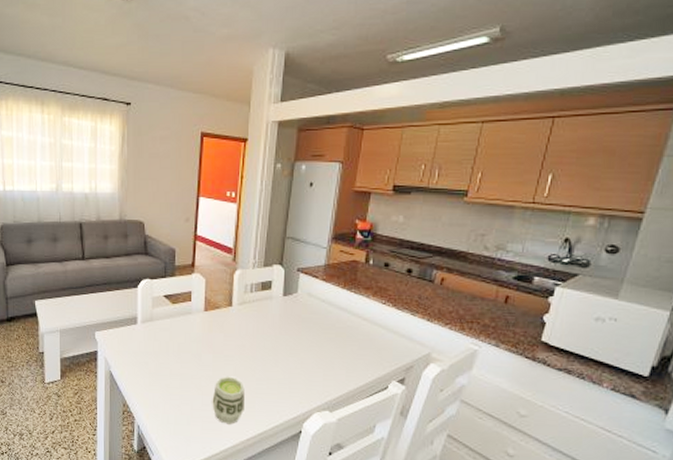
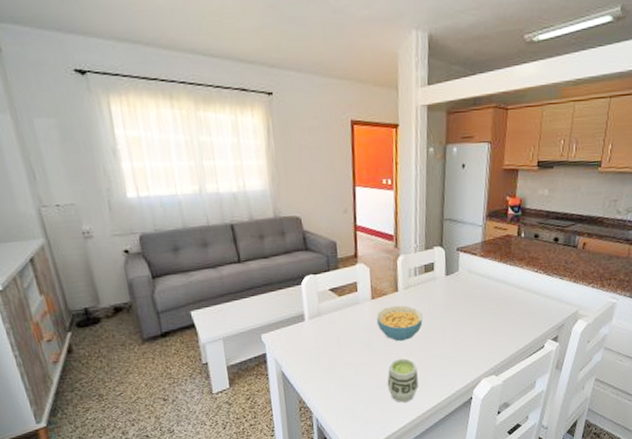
cereal bowl: none [207,320,255,359] -> present [376,305,423,342]

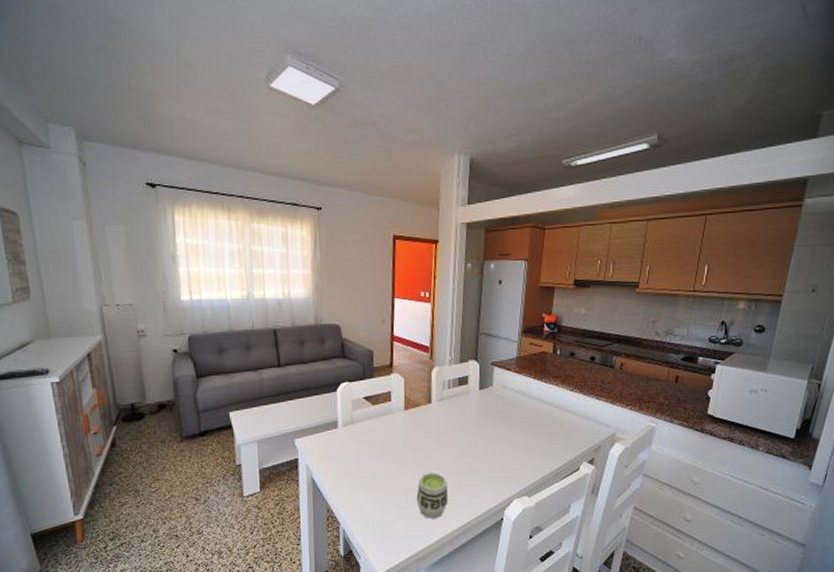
cereal bowl: present [376,305,423,342] -> none [408,417,455,455]

